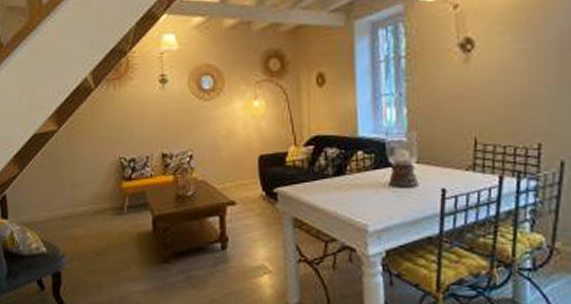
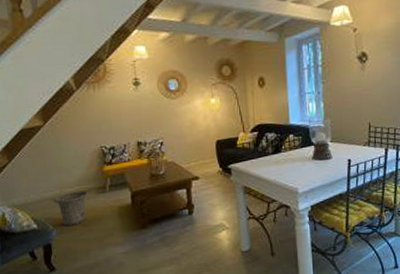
basket: none [65,211,104,253] -> present [53,190,88,227]

